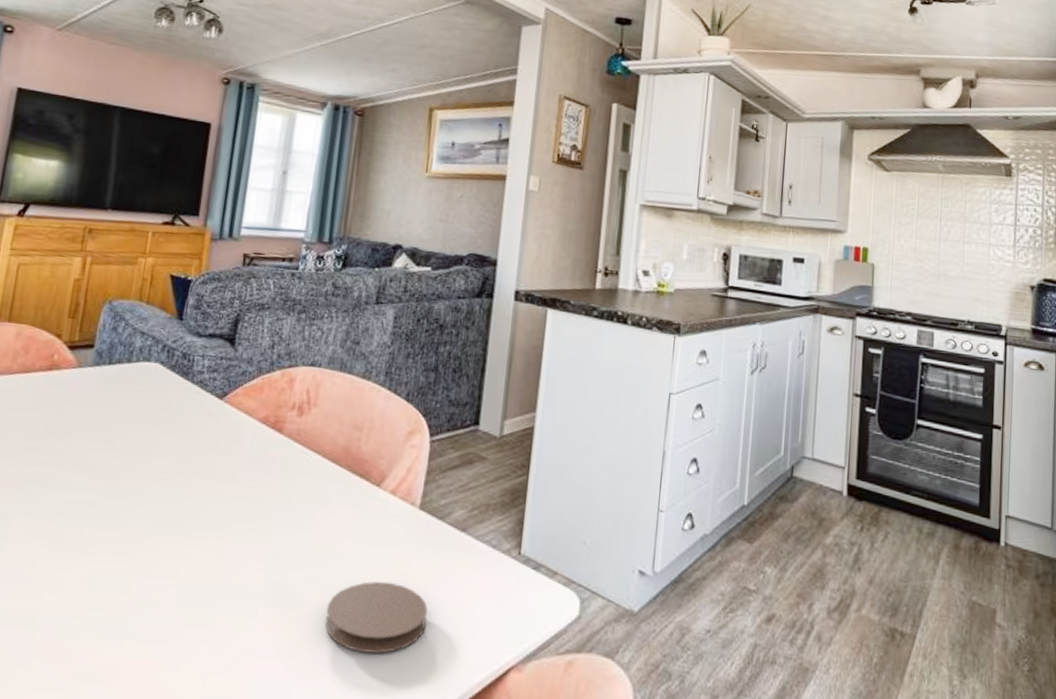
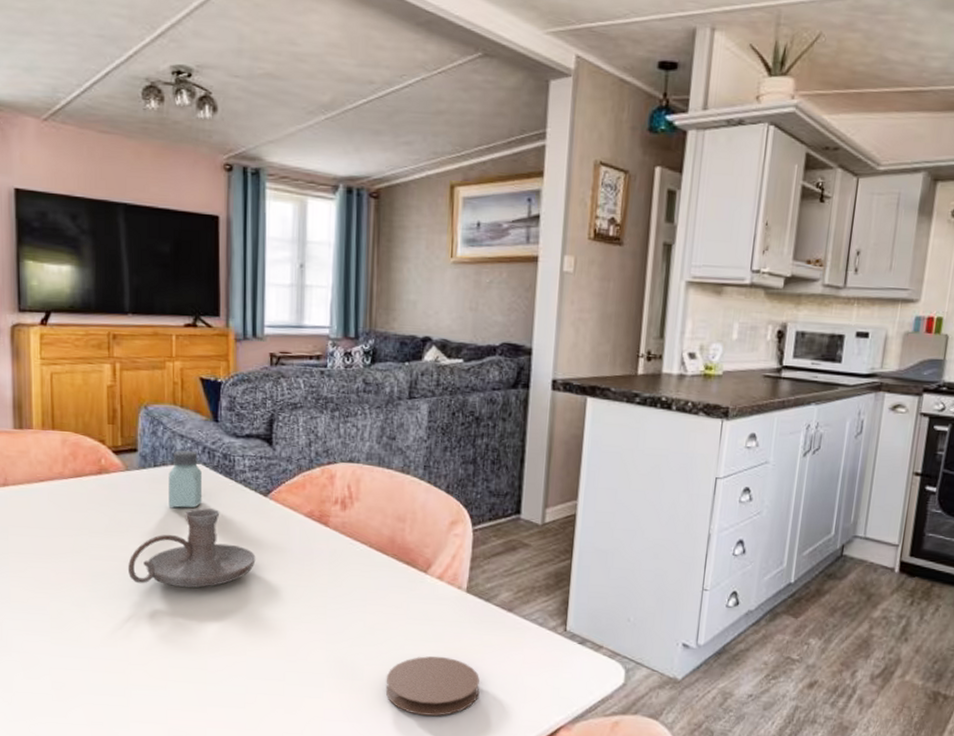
candle holder: none [61,410,202,499] -> present [127,508,256,588]
saltshaker: none [117,347,158,410] -> present [168,450,203,508]

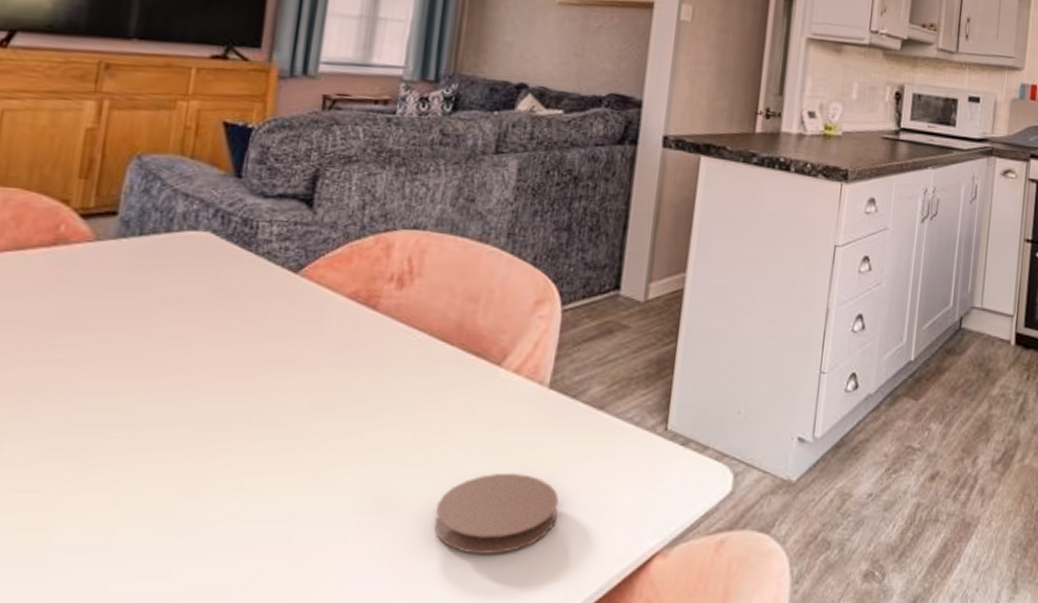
candle holder: present [127,508,256,588] -> none [75,289,272,400]
saltshaker: present [168,450,203,508] -> none [153,213,209,290]

